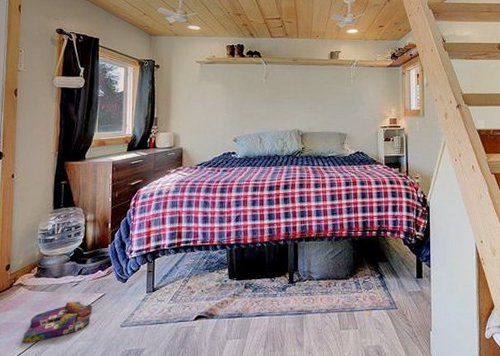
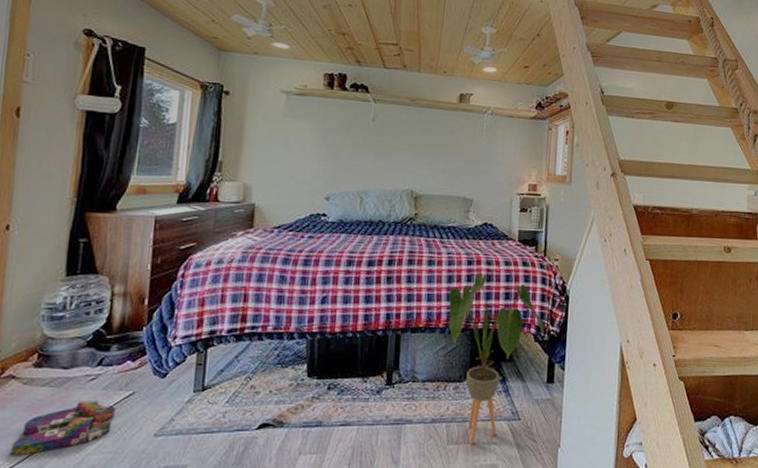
house plant: none [332,192,411,329] -> present [448,273,544,444]

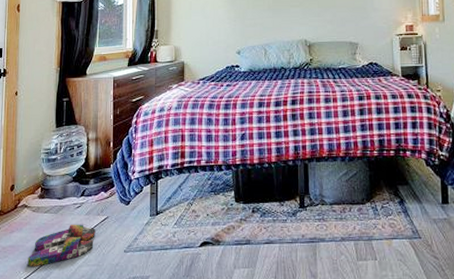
house plant: present [448,273,544,444] -> none [345,107,434,261]

